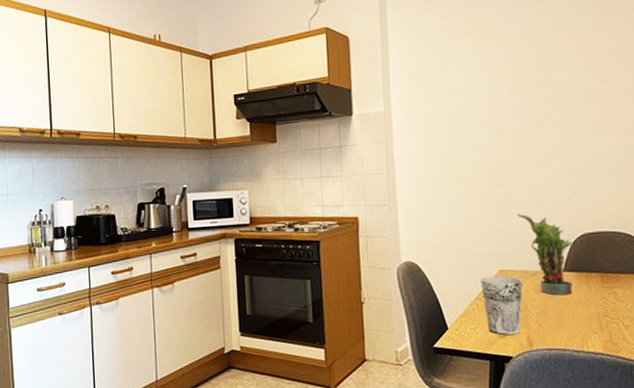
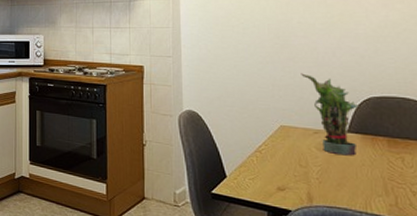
cup: present [480,276,523,336] -> none [261,131,304,190]

